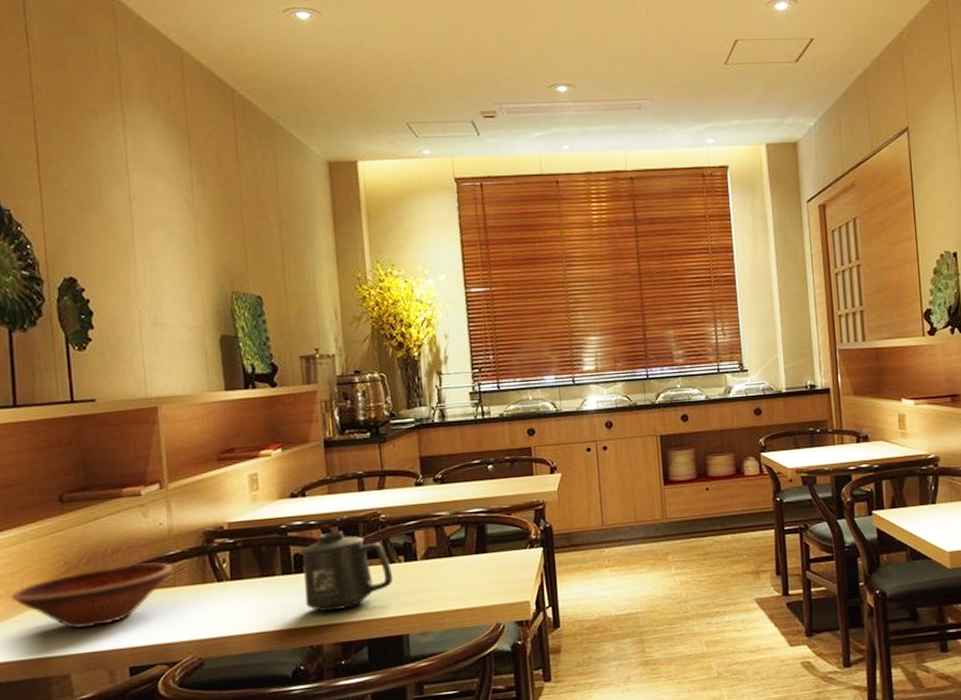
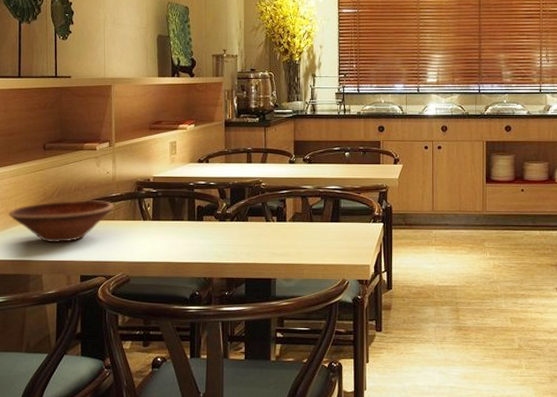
mug: present [300,531,394,612] -> none [202,192,268,253]

